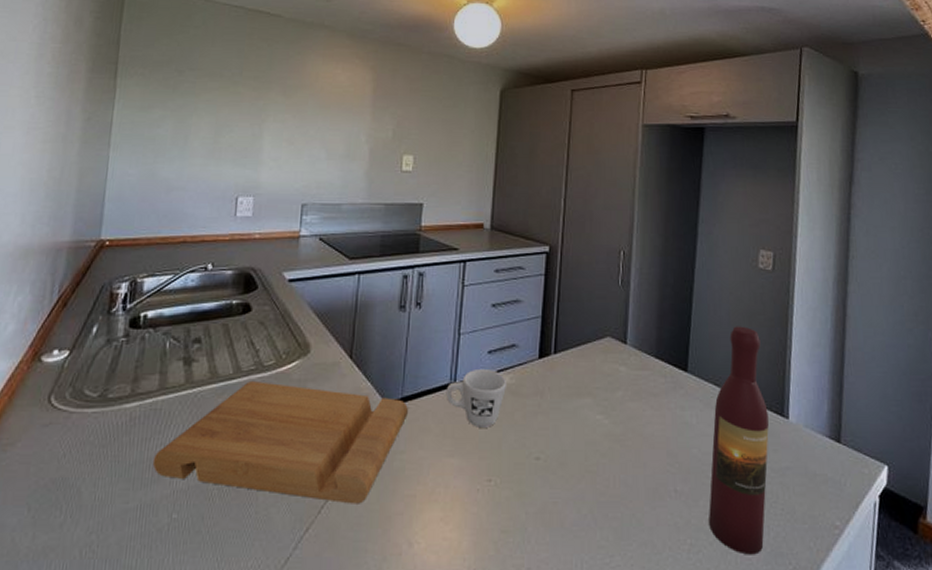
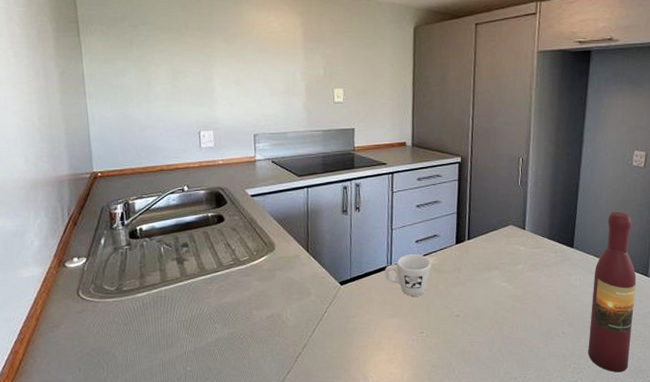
cutting board: present [152,381,408,504] -> none [165,272,356,354]

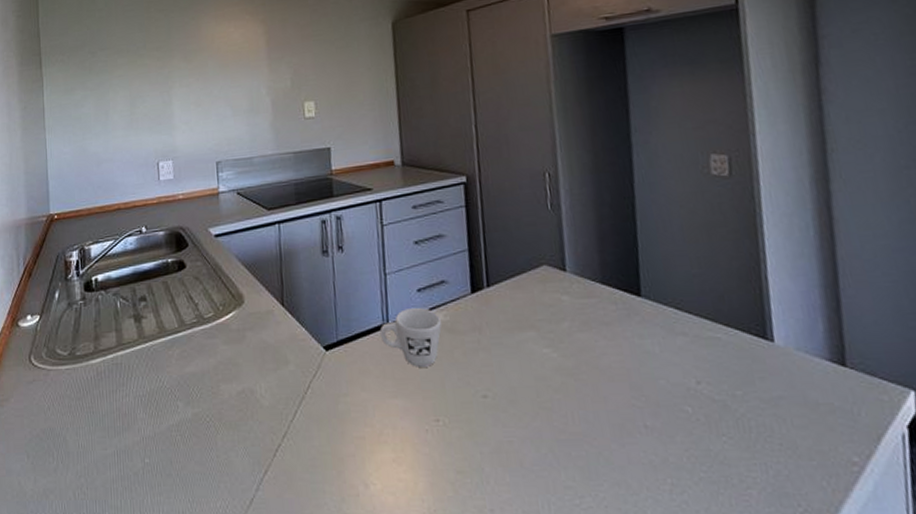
wine bottle: present [588,211,636,373] -> none [679,241,762,496]

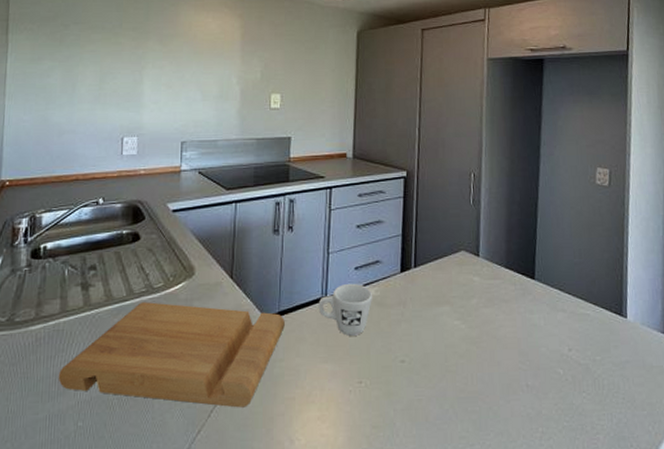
cutting board: none [121,333,345,447] -> present [58,302,285,408]

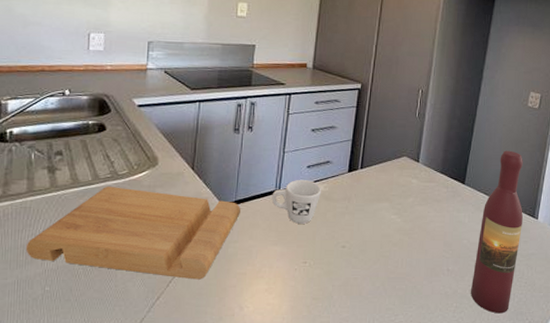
wine bottle: none [557,236,610,440] -> present [471,150,523,314]

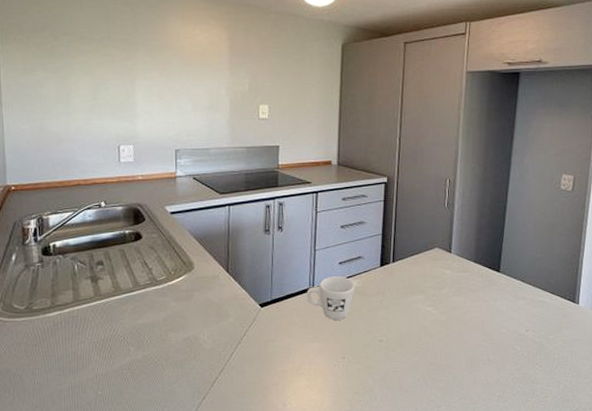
cutting board: present [25,187,240,280] -> none [76,292,277,379]
wine bottle: present [471,150,523,314] -> none [514,235,563,402]

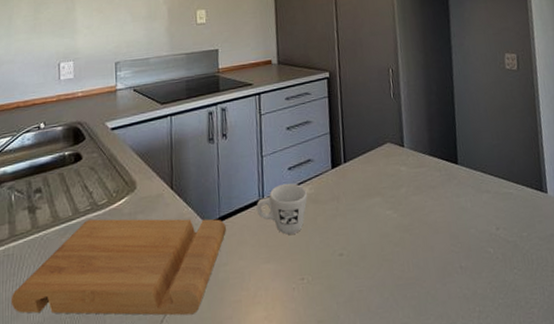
cutting board: none [76,292,277,379] -> present [10,219,226,316]

